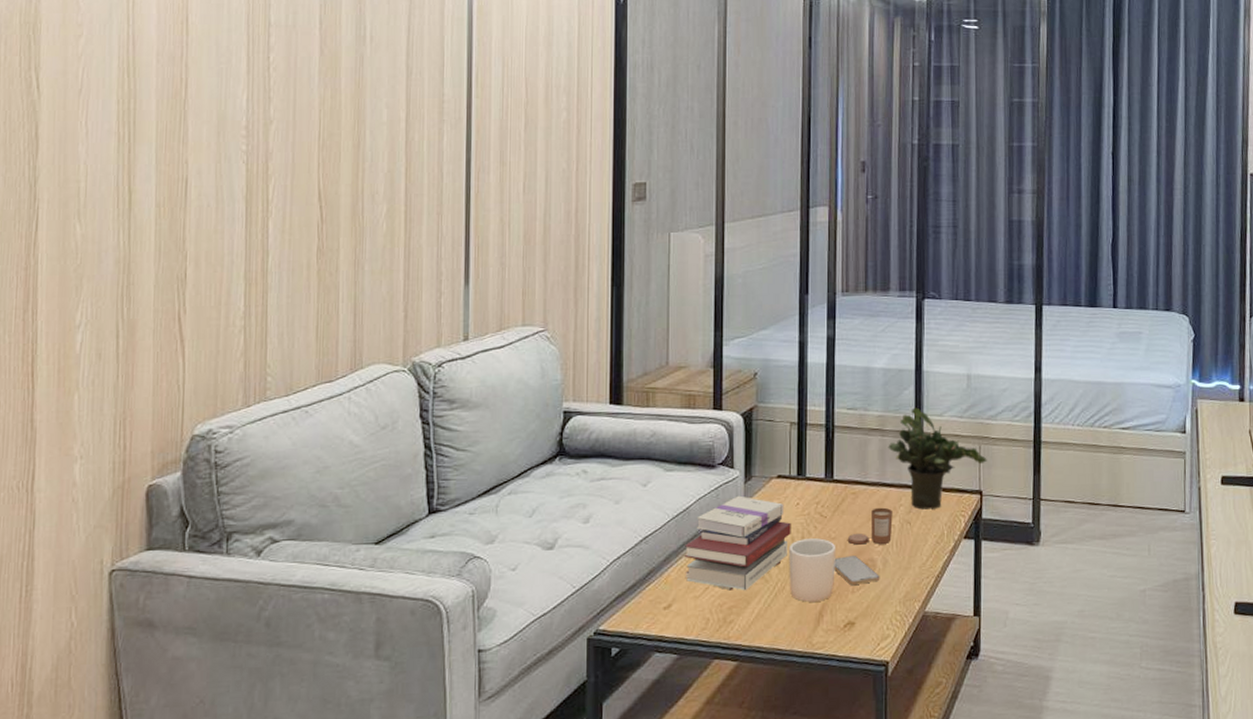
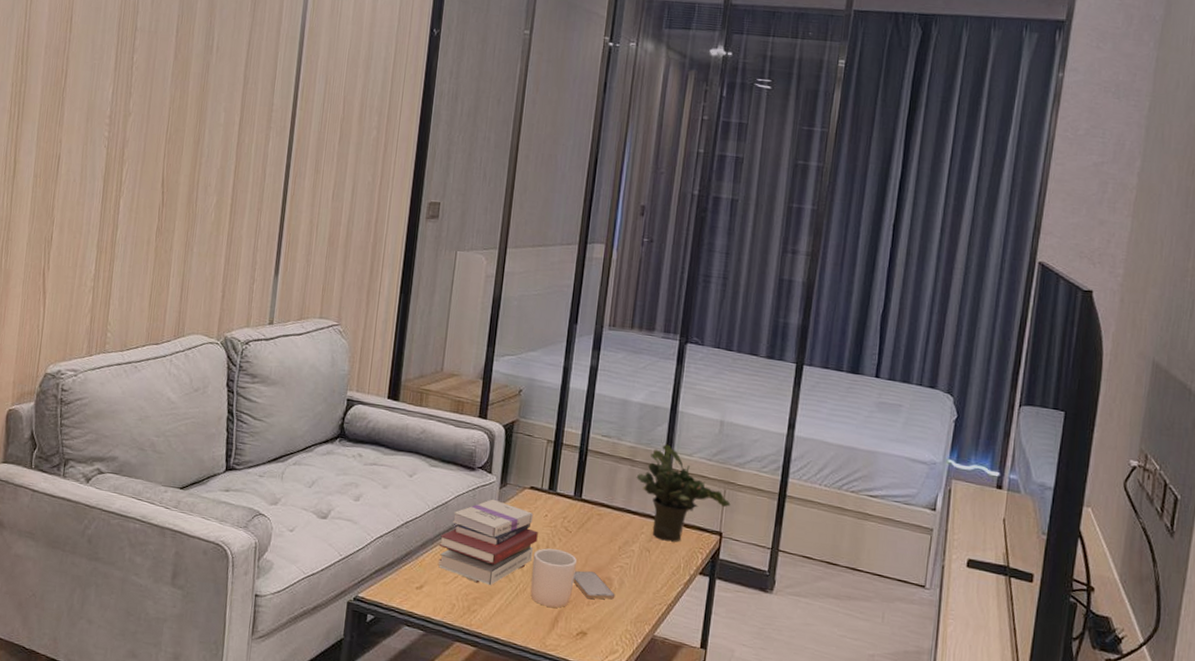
candle: present [847,507,893,545] -> none [588,531,634,566]

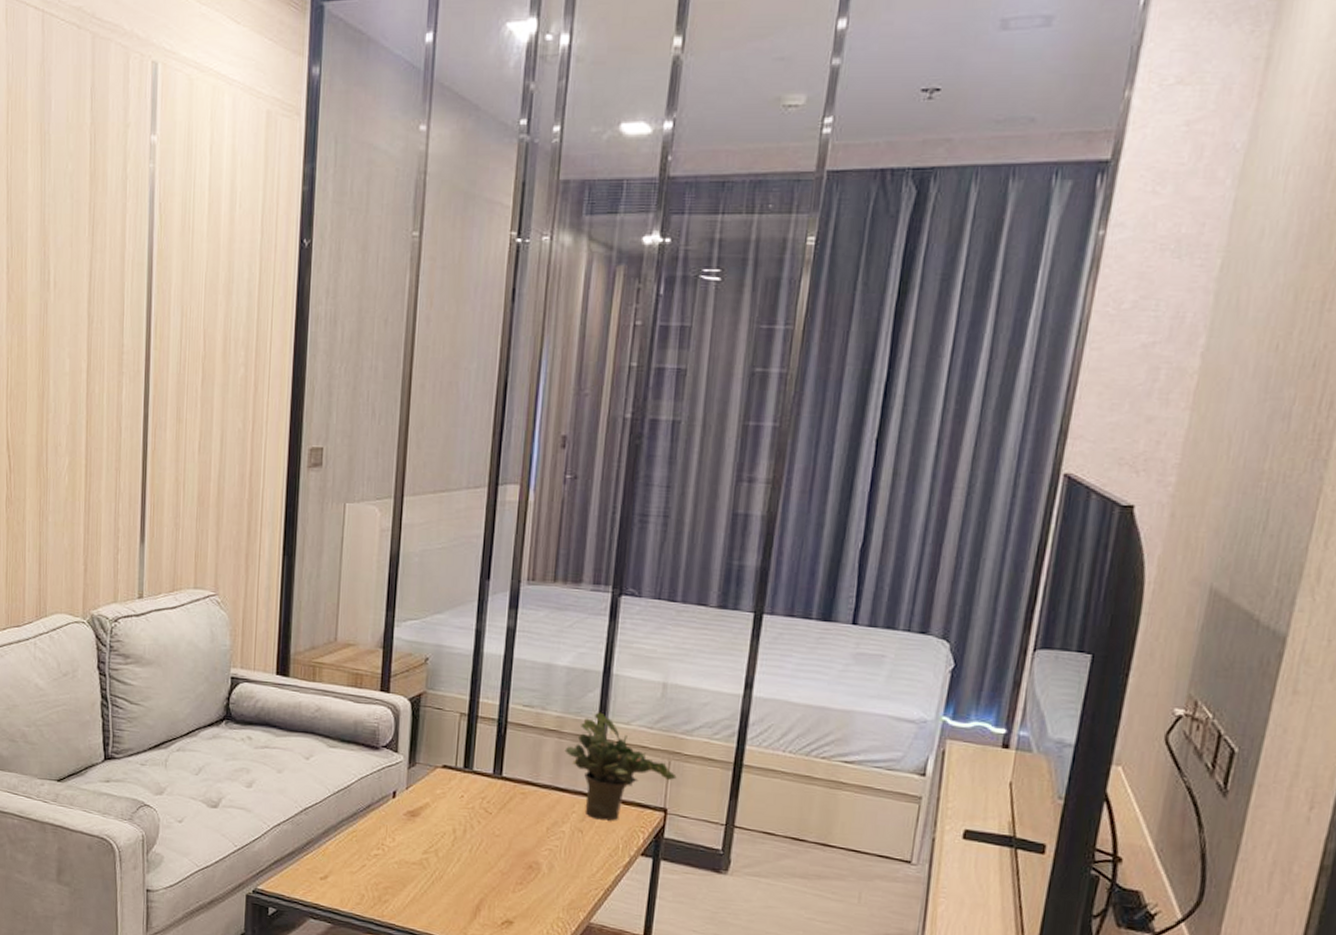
books: present [437,499,538,586] -> none [342,780,454,874]
mug: present [530,548,578,608] -> none [447,832,500,896]
smartphone: present [573,570,616,600] -> none [495,855,545,886]

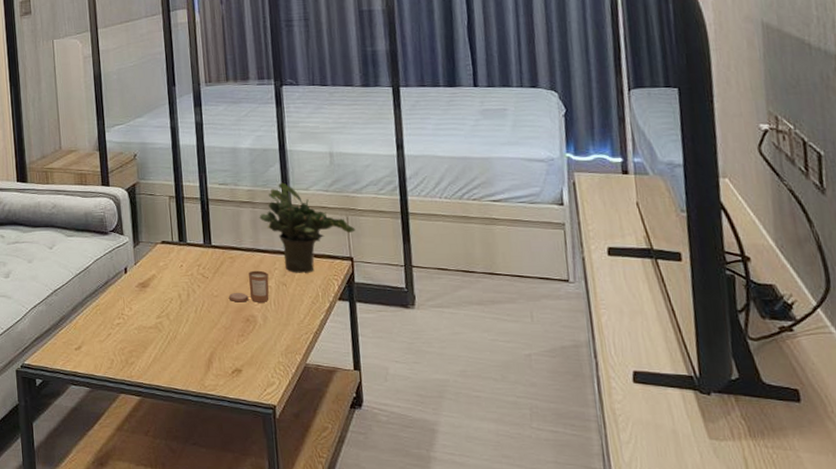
candle: none [512,811,564,849] -> present [228,270,270,302]

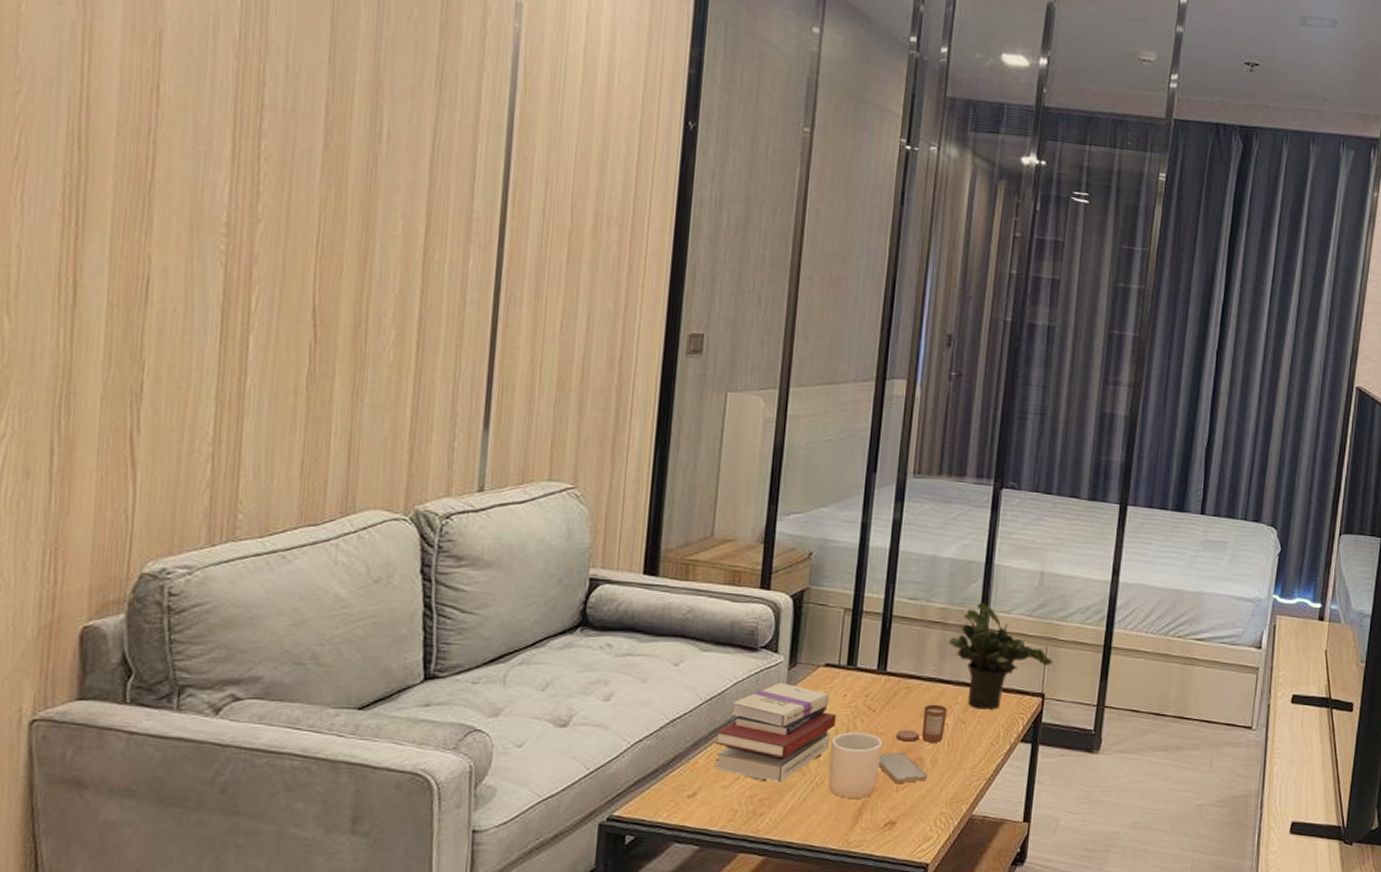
books: none [88,258,178,338] -> present [714,682,836,783]
mug: none [177,296,221,350] -> present [828,732,883,798]
smartphone: none [218,312,262,338] -> present [879,753,928,784]

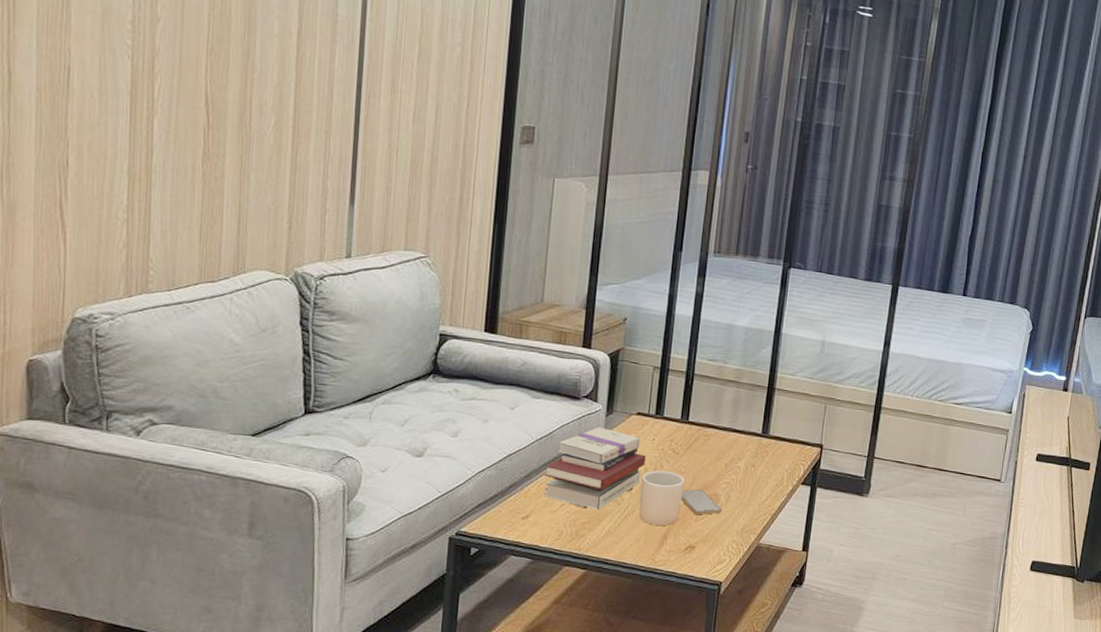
candle: present [895,704,947,742] -> none [695,450,740,482]
potted plant: present [948,602,1053,710] -> none [741,365,831,457]

